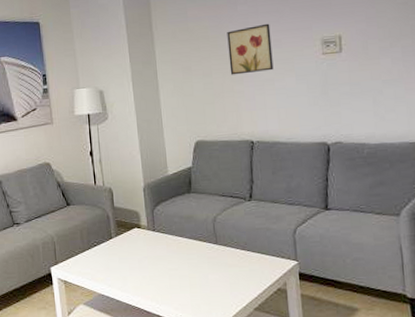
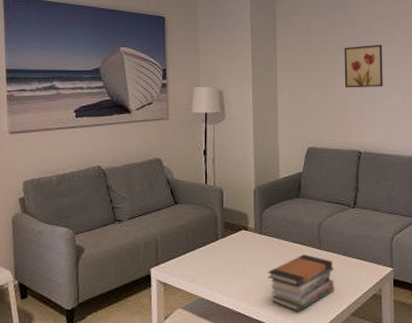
book stack: none [164,250,235,307] -> present [268,254,334,312]

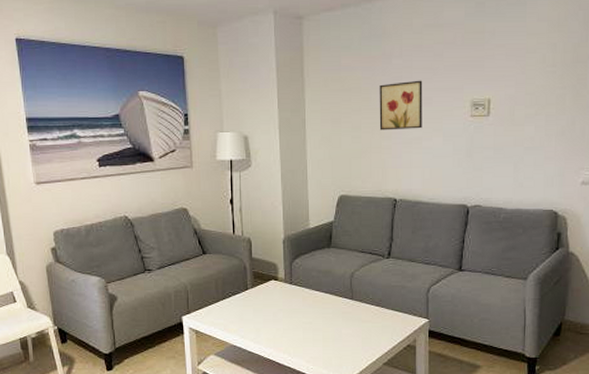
book stack: present [268,254,334,312] -> none [299,305,367,360]

